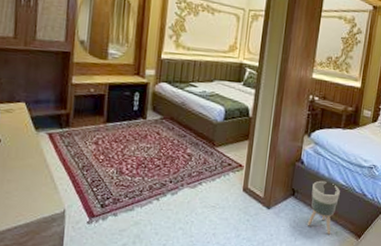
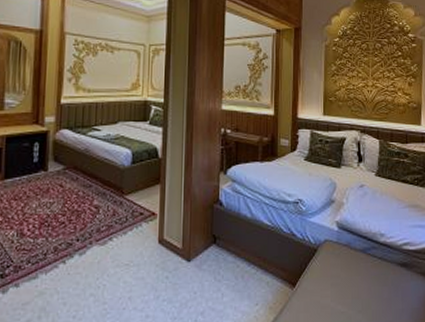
planter: present [307,180,340,235] -> none [233,222,266,286]

